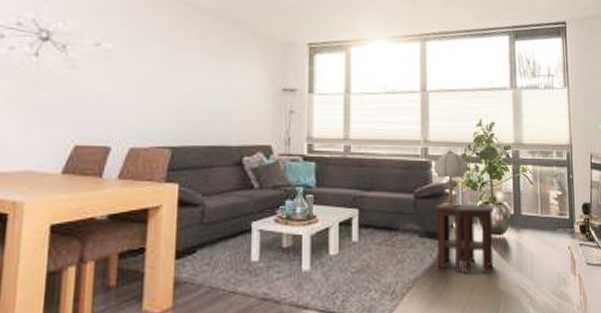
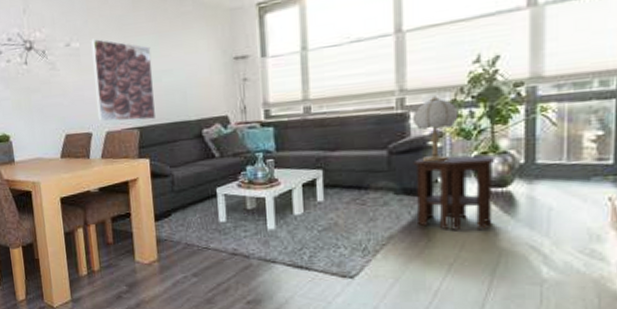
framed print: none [121,43,197,141] -> present [91,38,155,122]

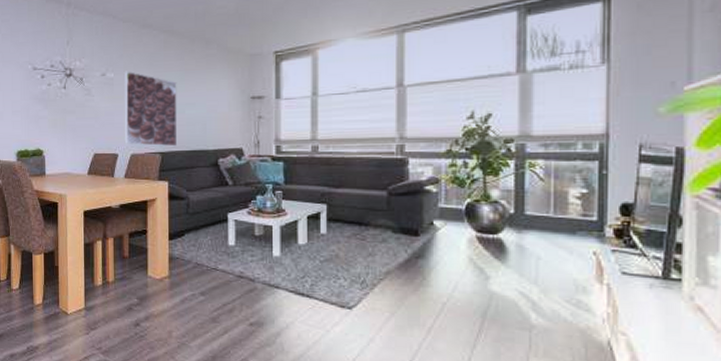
table lamp: present [412,96,459,163] -> none [410,145,453,206]
side table: present [413,155,496,230] -> none [411,201,487,273]

